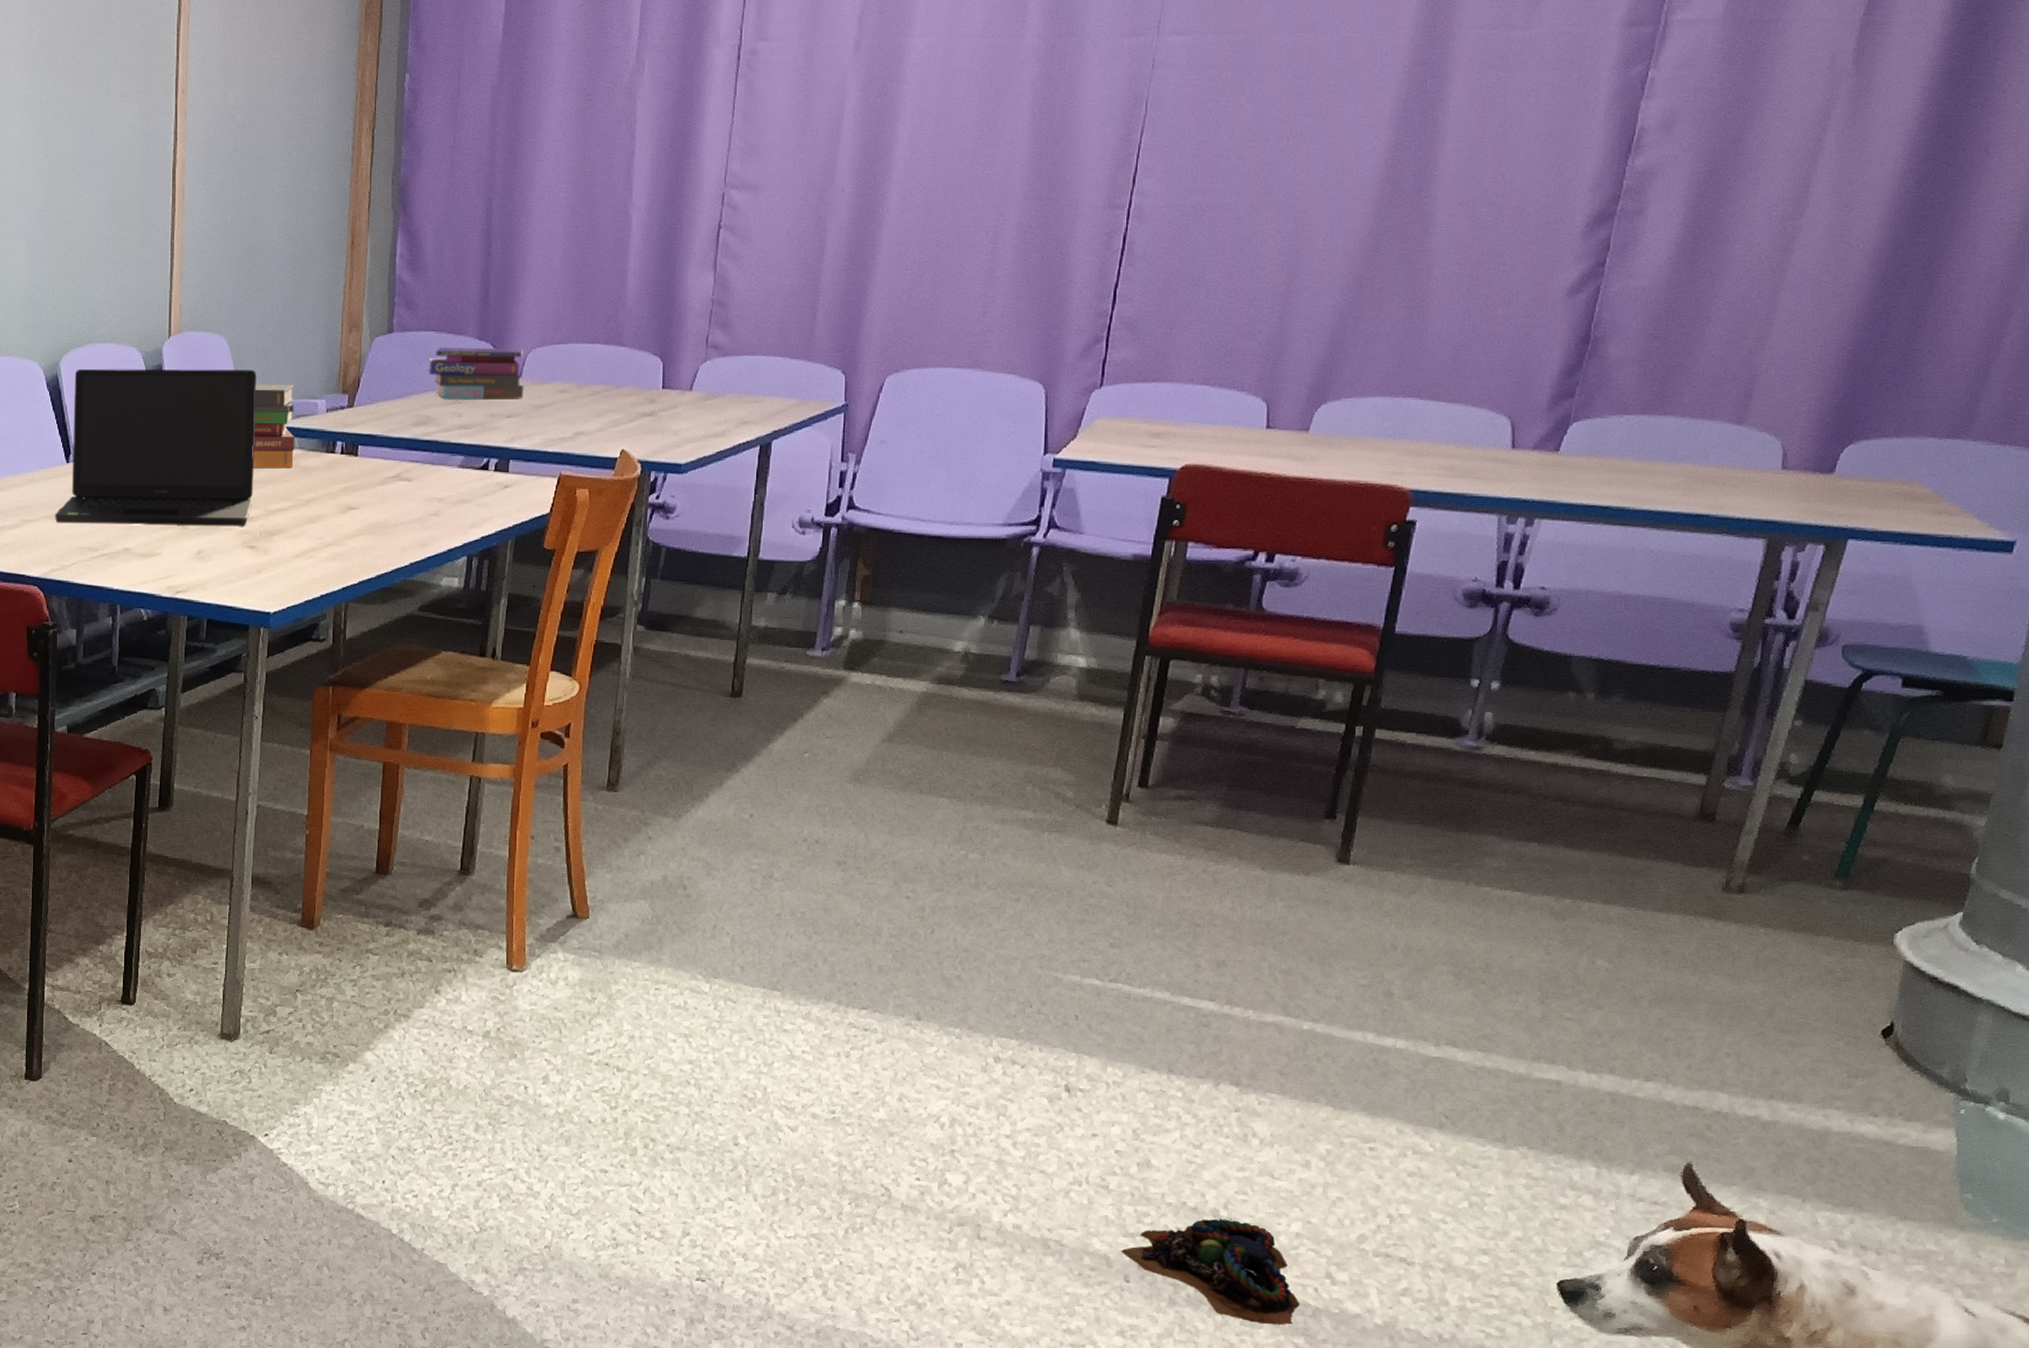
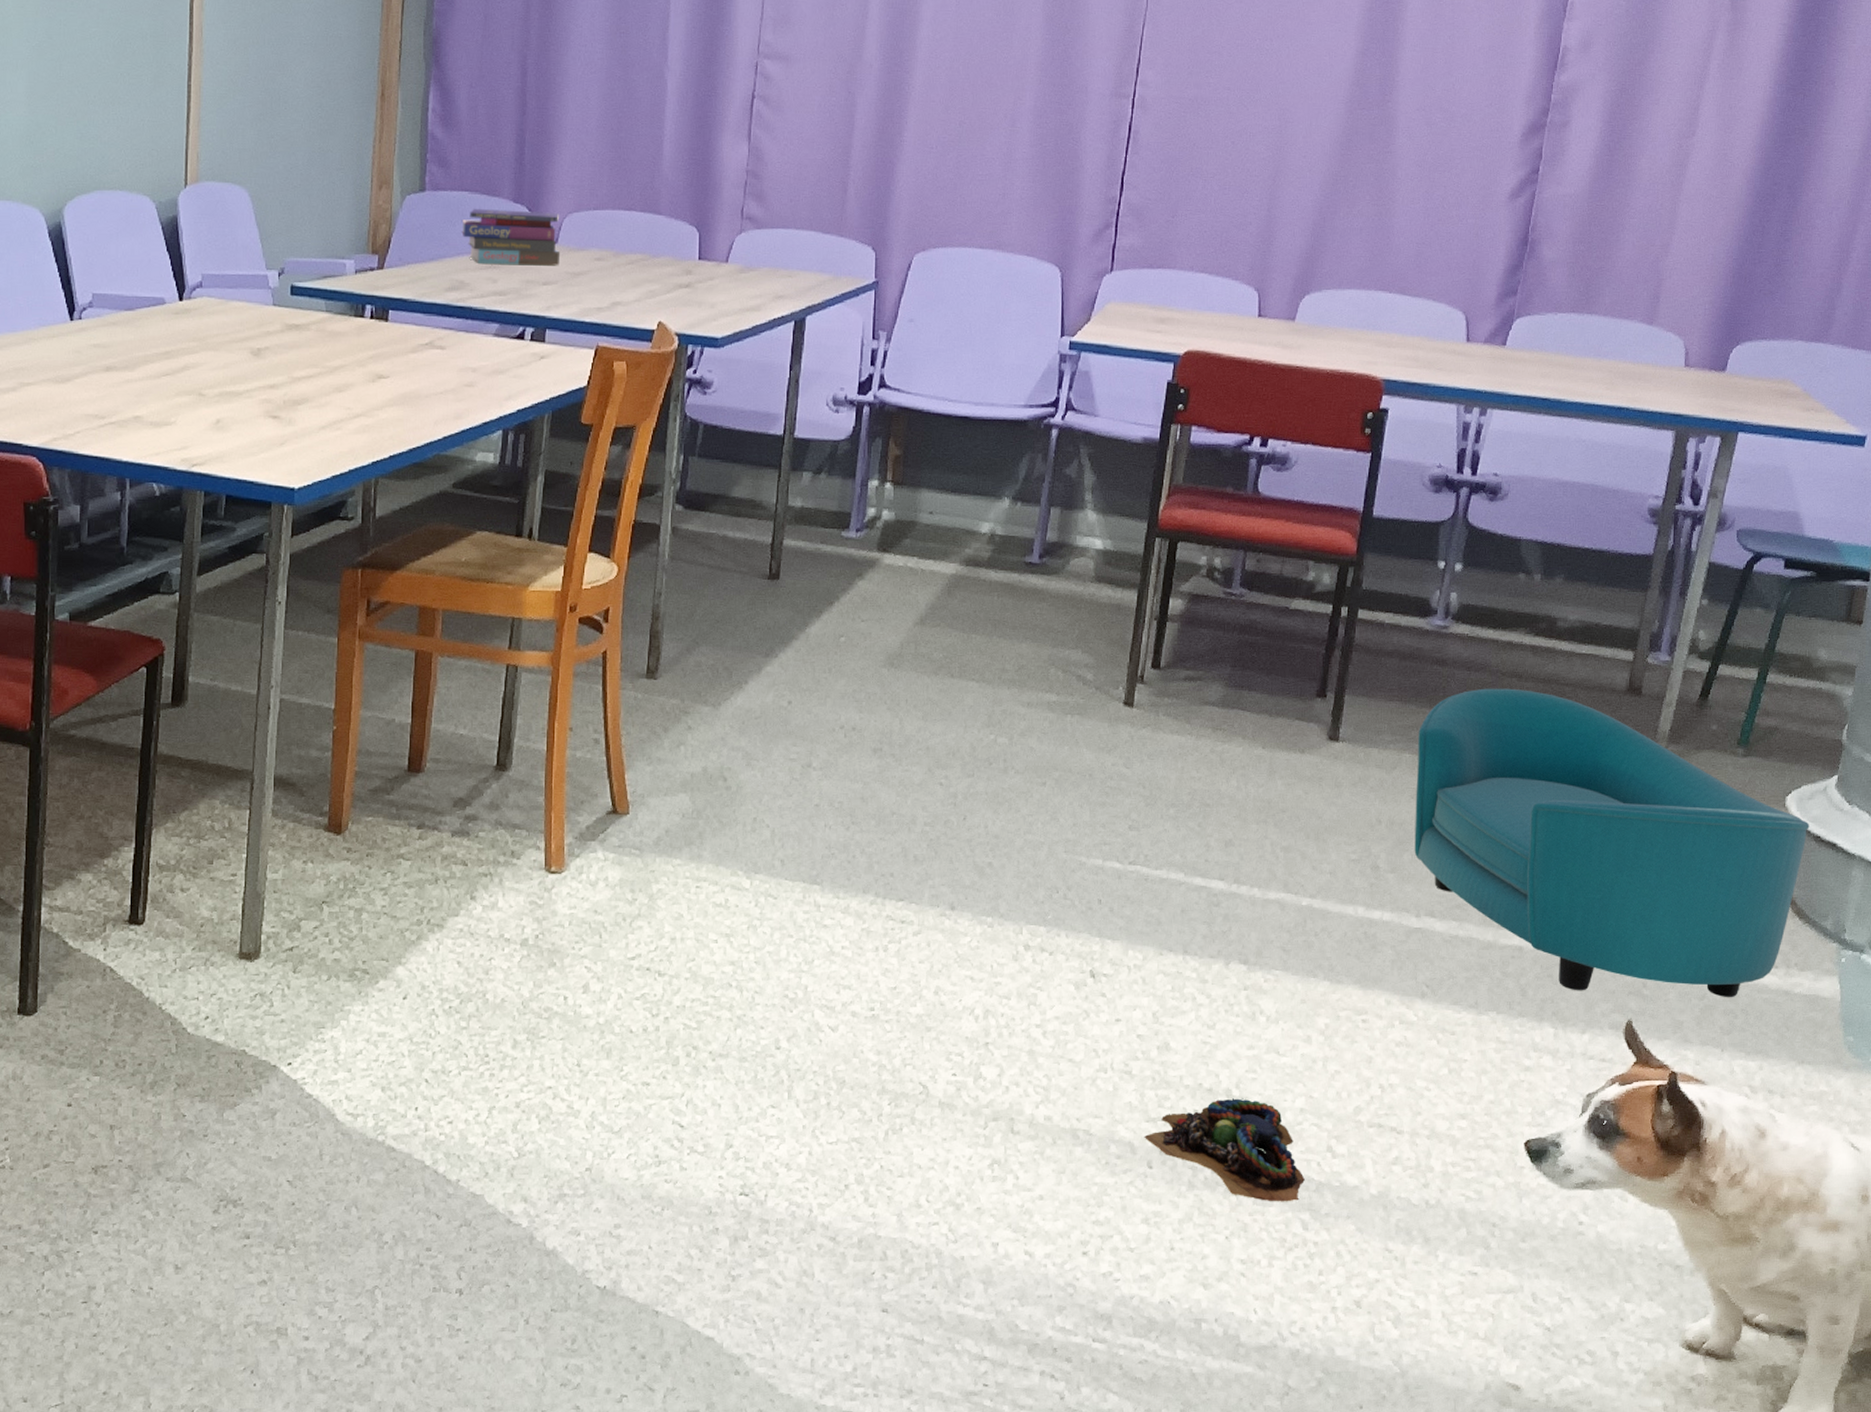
laptop: present [55,368,256,526] -> none [57,217,280,394]
books: present [253,384,295,469] -> none [276,241,322,333]
dog bed: none [1434,812,1925,1146] -> present [1414,688,1810,998]

